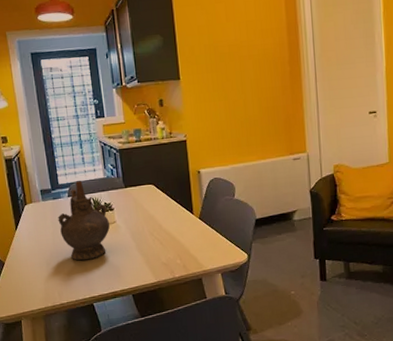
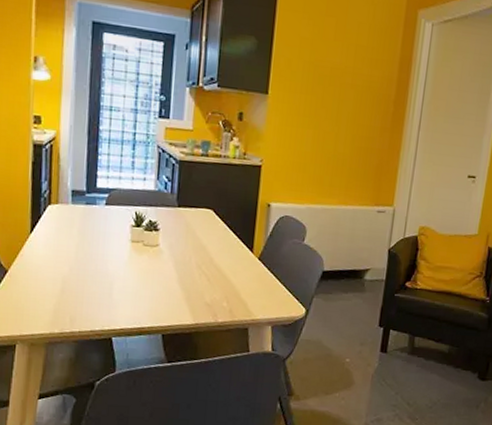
ceremonial vessel: present [57,181,110,261] -> none [87,188,152,285]

